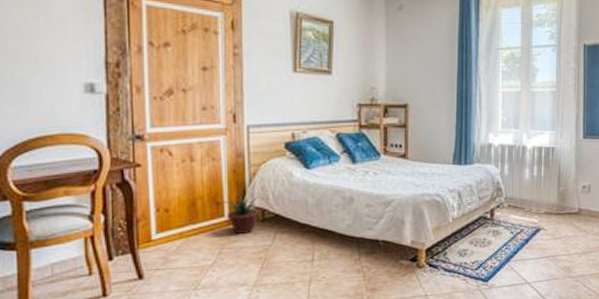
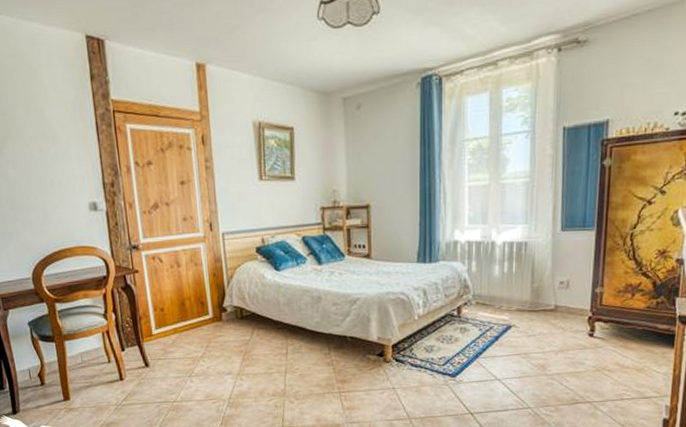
potted plant: present [220,196,260,234] -> none [205,297,239,330]

